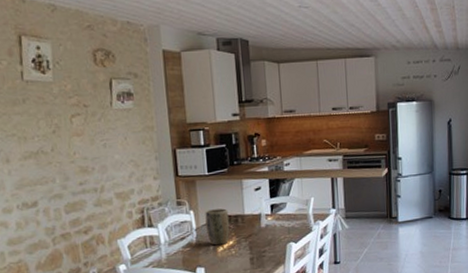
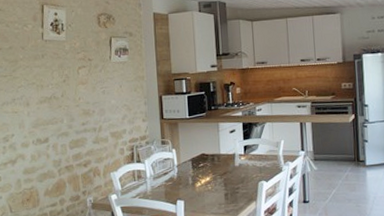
plant pot: present [205,208,230,246] -> none [185,148,207,181]

